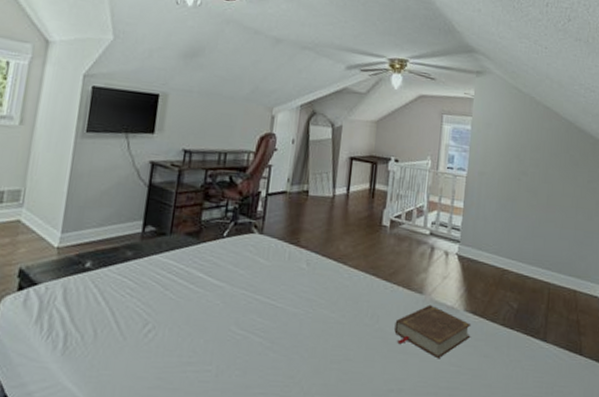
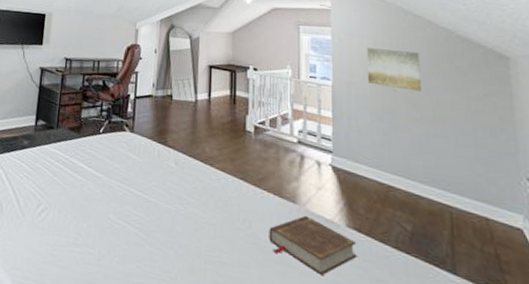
wall art: none [498,138,543,180] -> present [367,48,421,92]

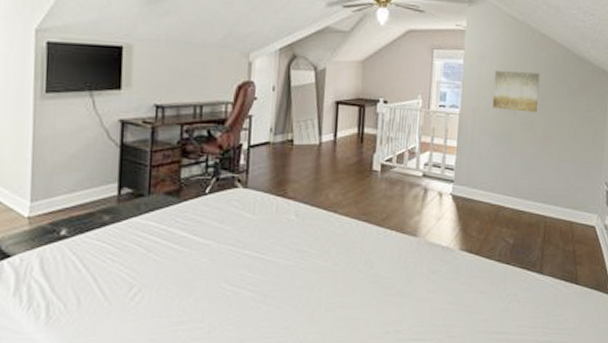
book: present [269,215,357,276] -> none [389,246,467,299]

